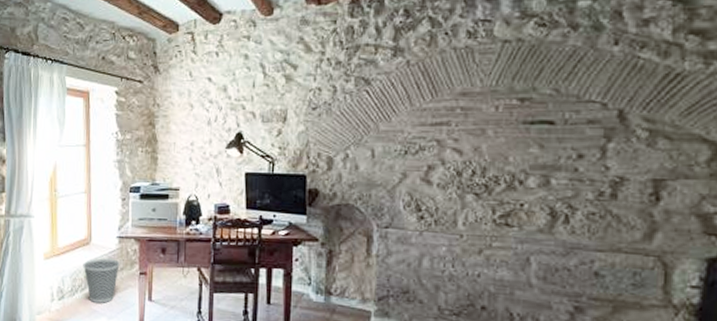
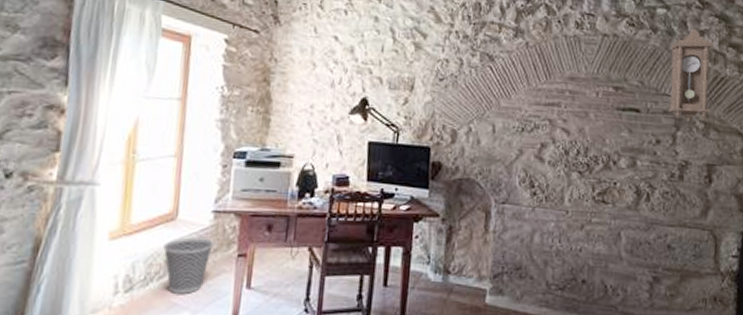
pendulum clock: none [595,17,667,132] -> present [668,28,715,123]

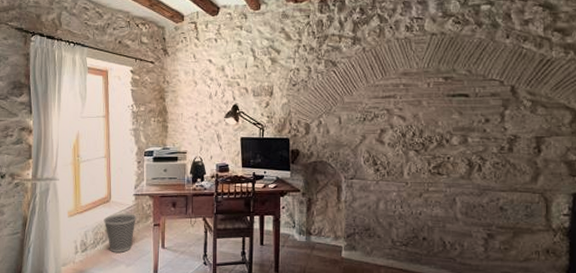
pendulum clock: present [668,28,715,123] -> none [495,19,540,102]

